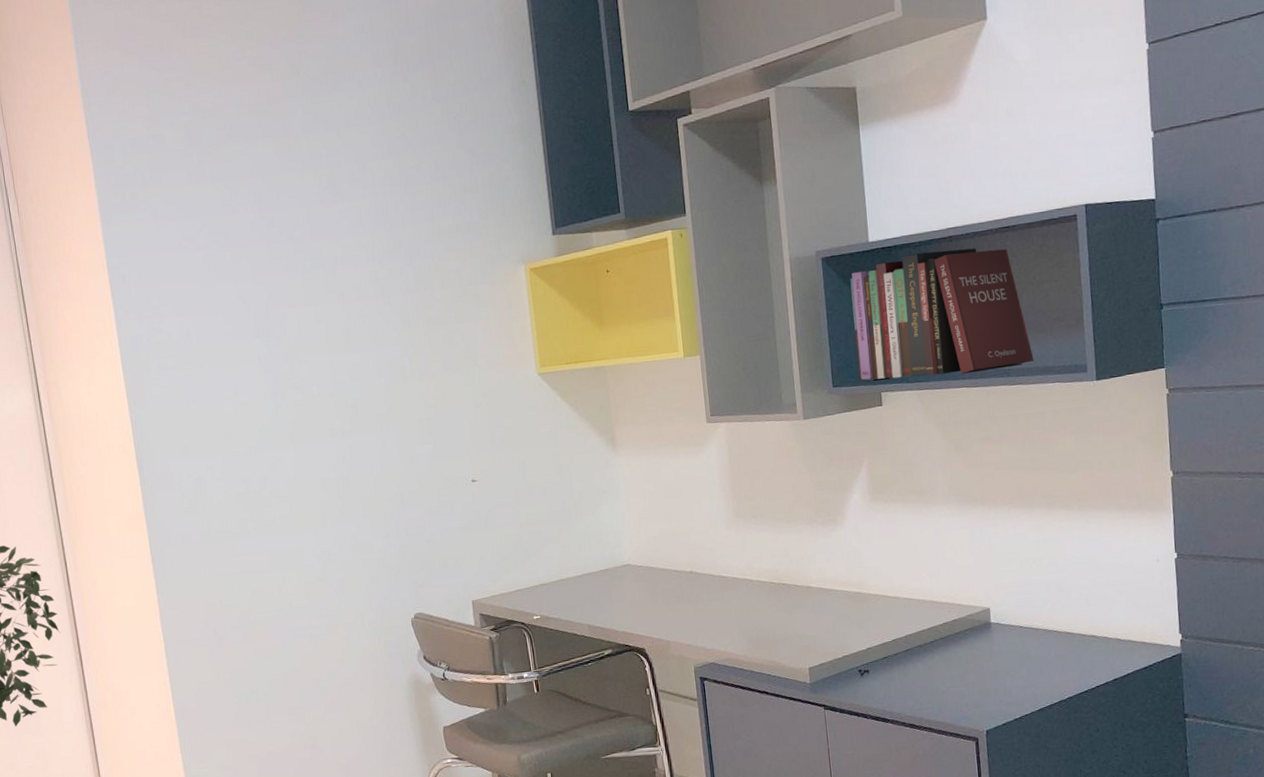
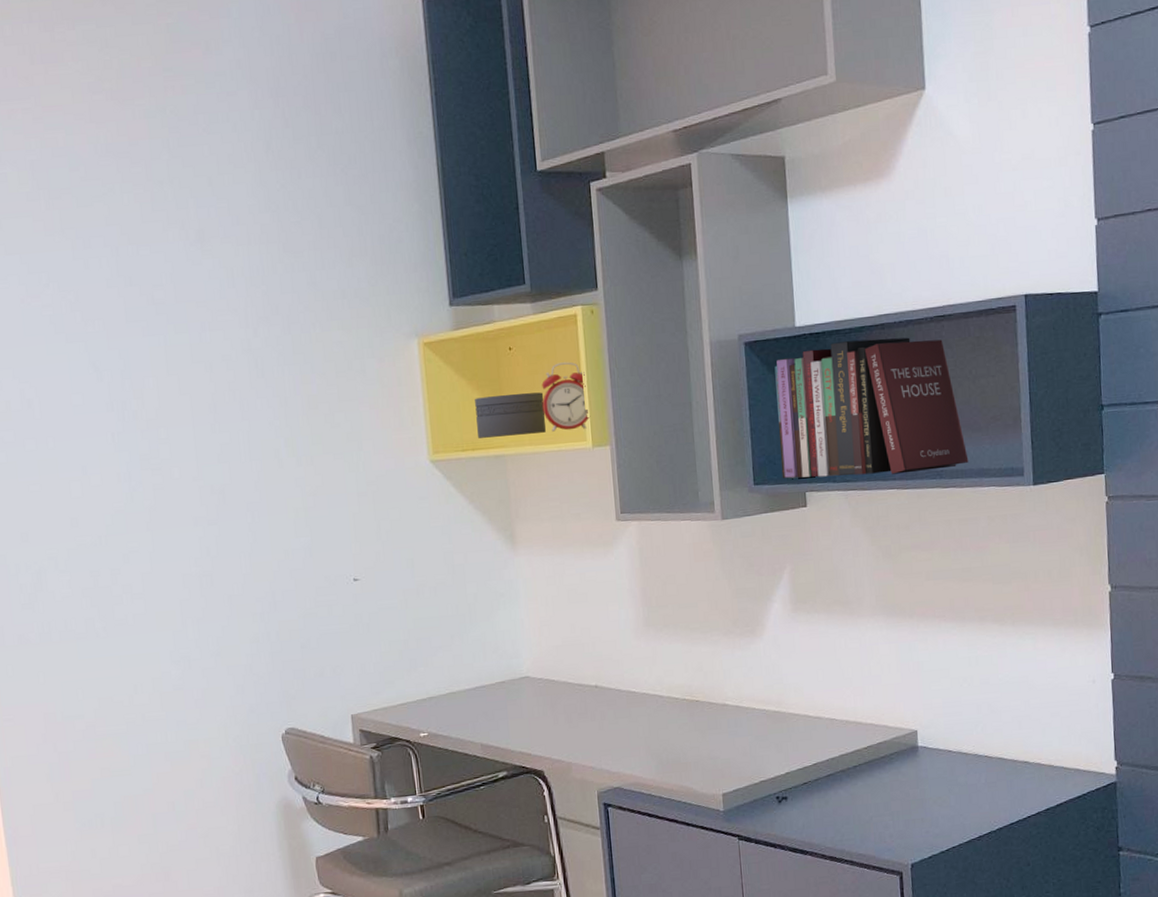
decorative box: none [577,309,641,352] -> present [475,392,546,438]
alarm clock: none [637,281,682,344] -> present [541,362,591,432]

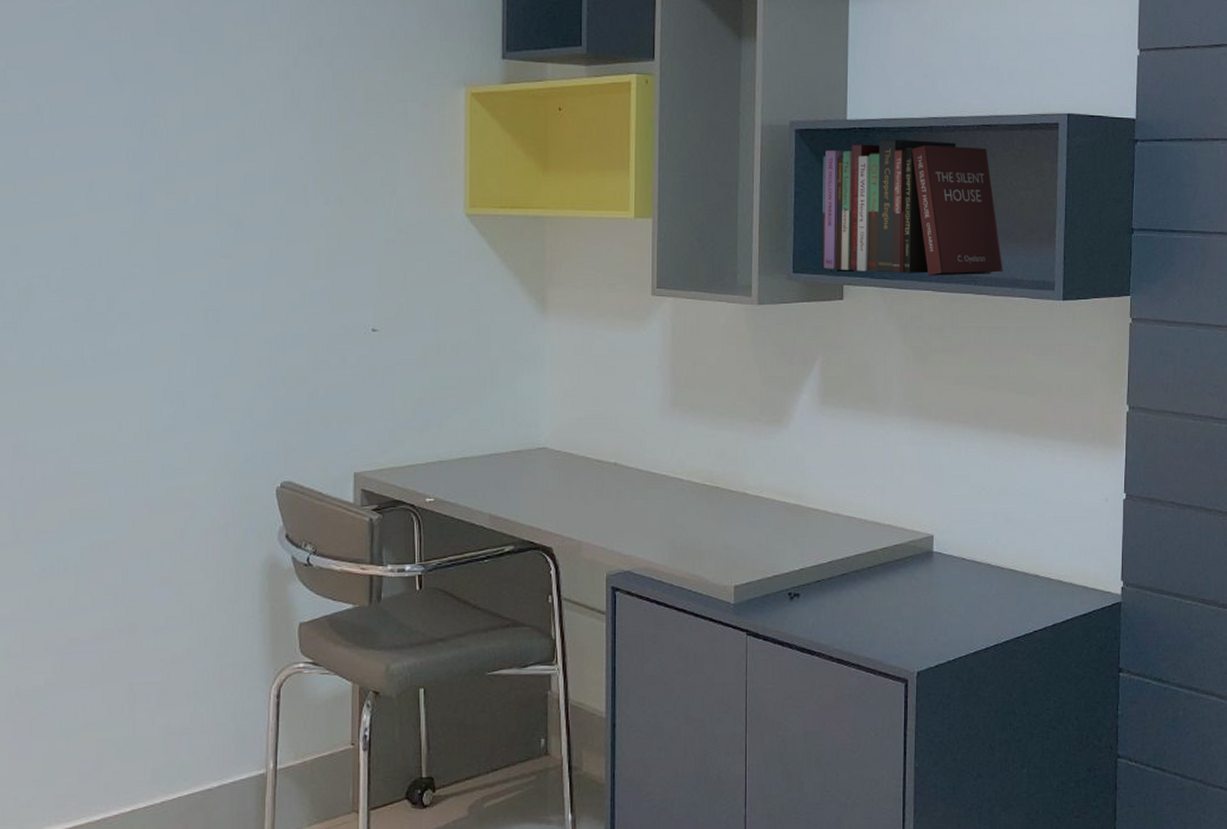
decorative box: present [475,392,546,438] -> none [518,154,590,198]
alarm clock: present [541,362,591,432] -> none [587,129,636,199]

